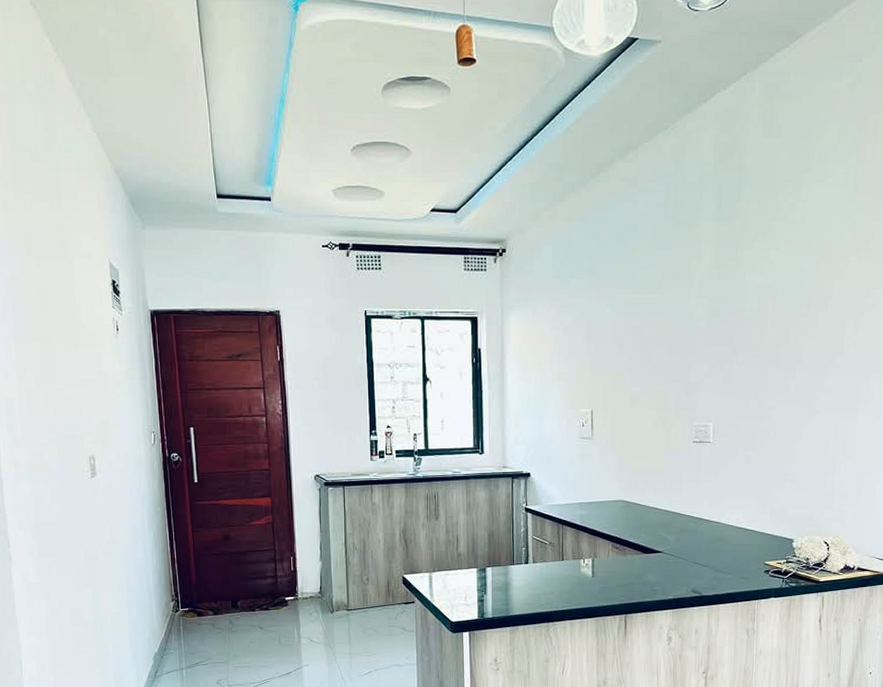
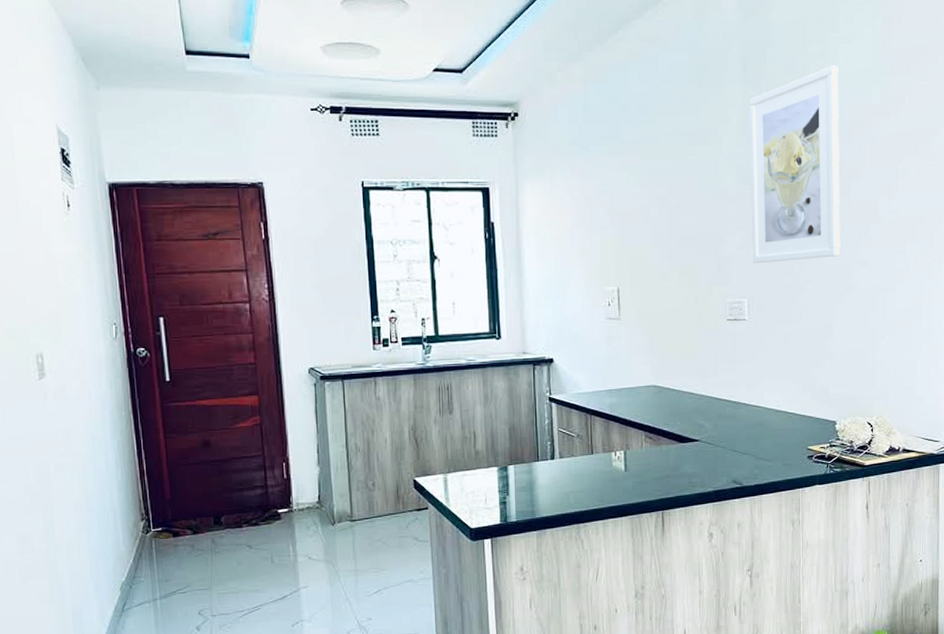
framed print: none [719,203,811,390] -> present [749,65,841,264]

